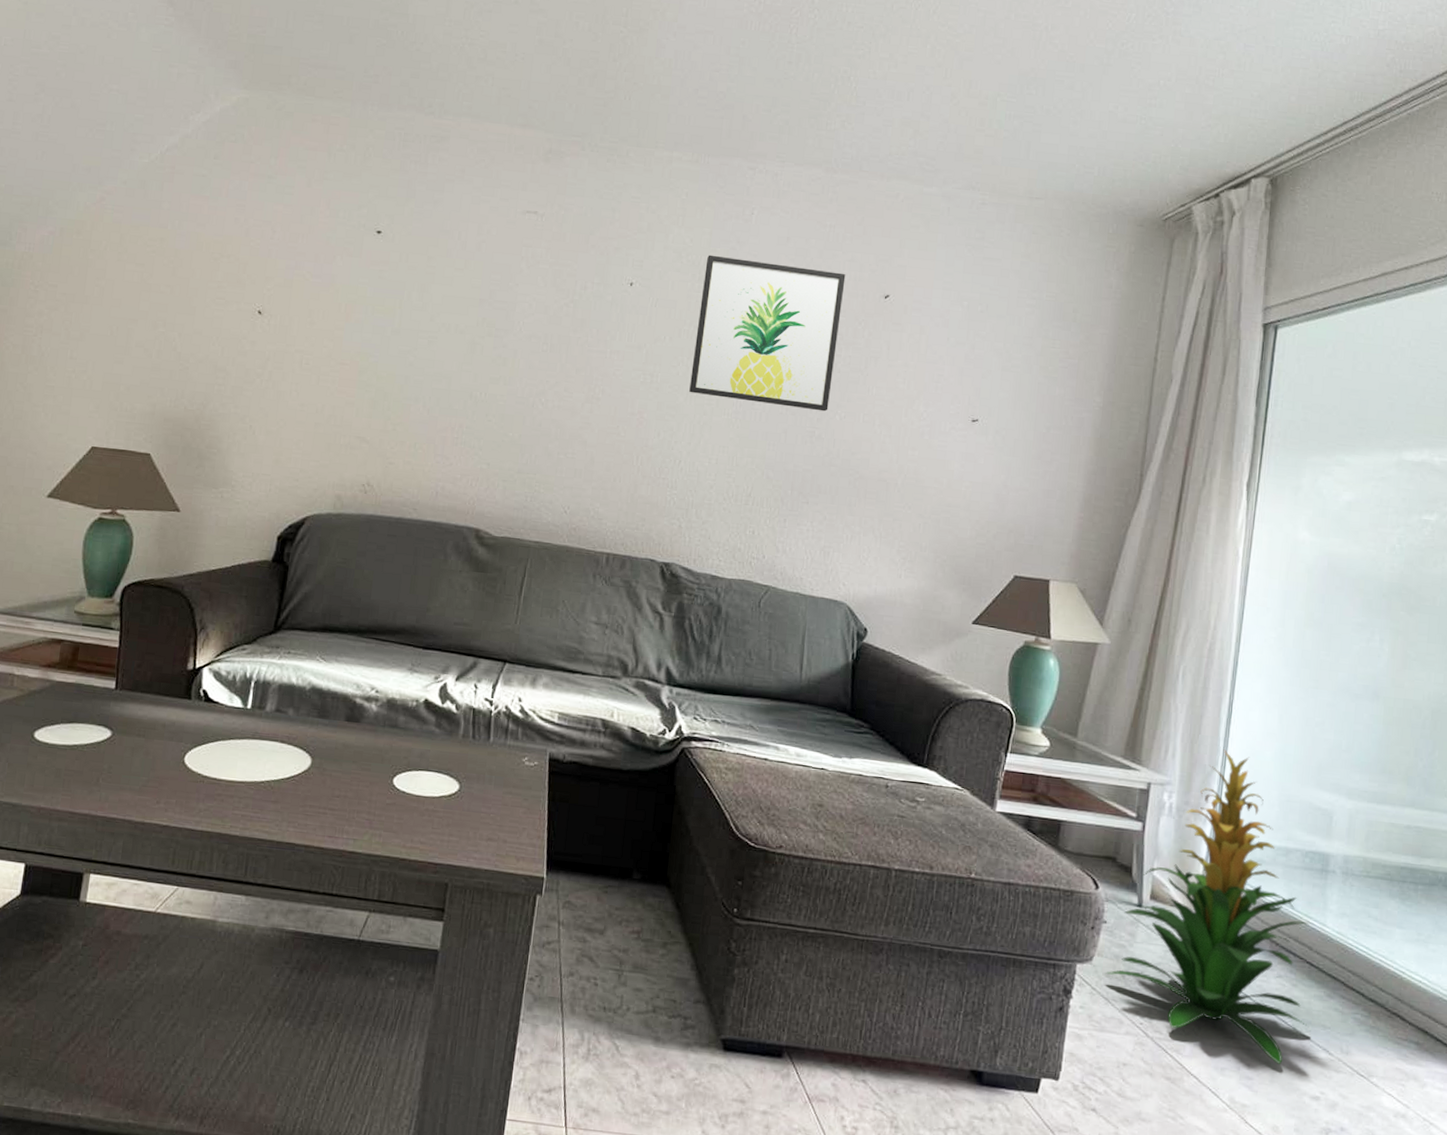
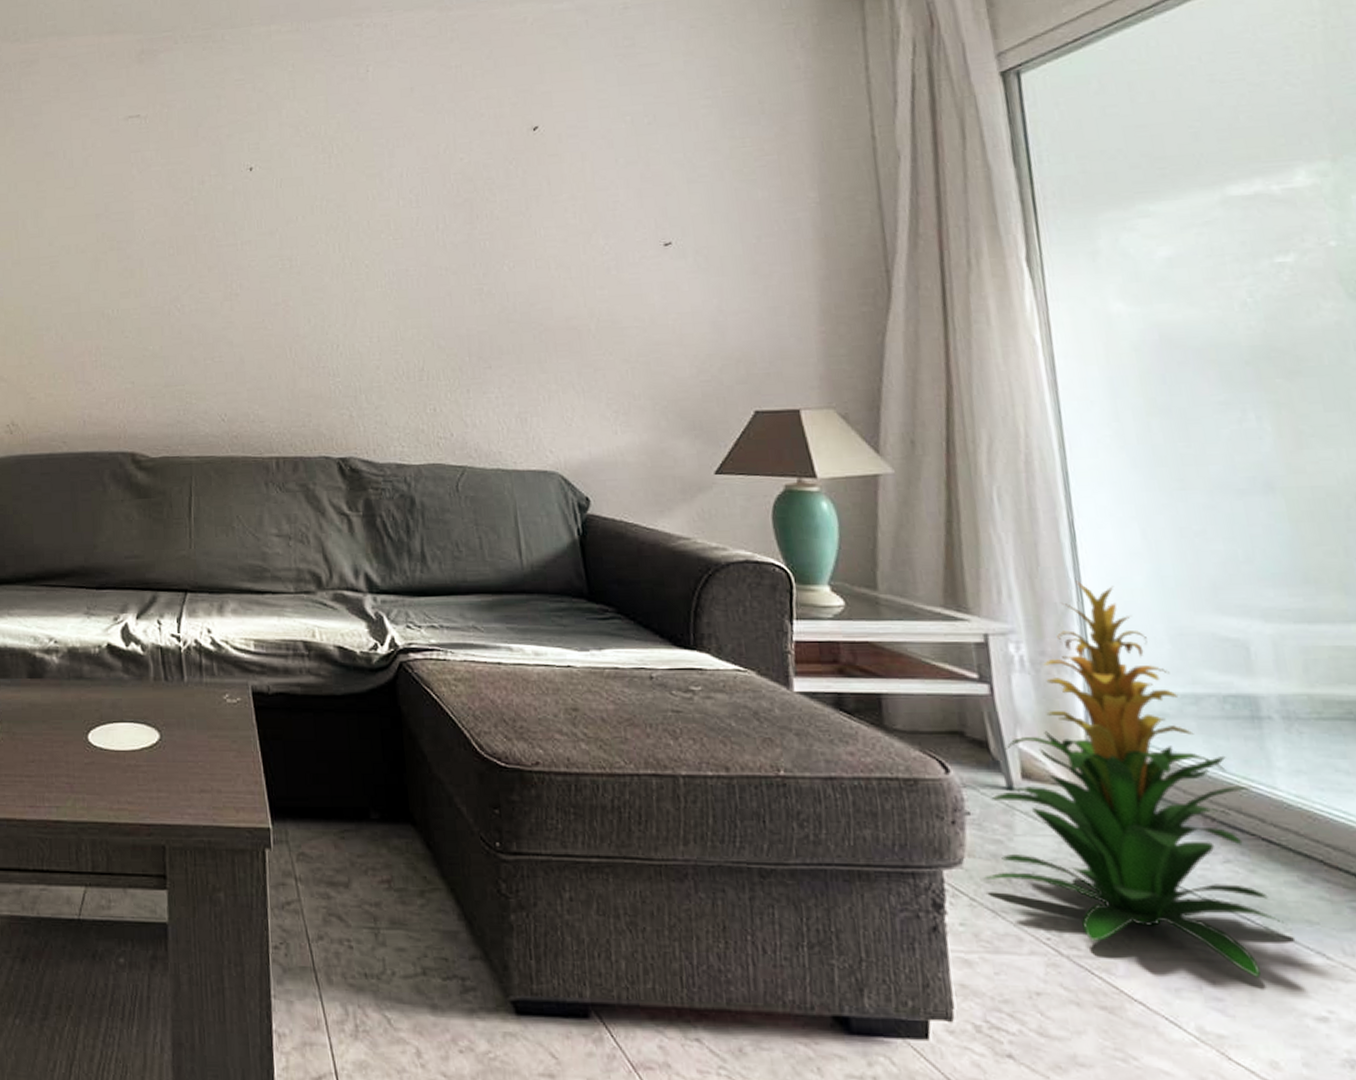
wall art: present [689,254,846,412] -> none [327,113,493,271]

